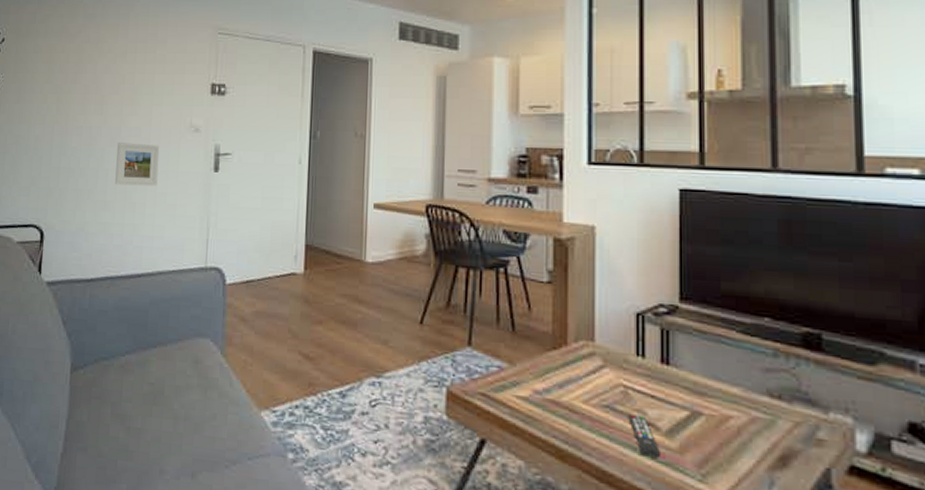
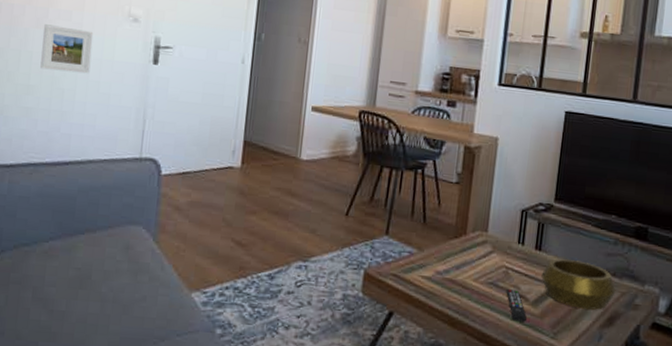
decorative bowl: none [674,375,786,445] -> present [541,259,616,310]

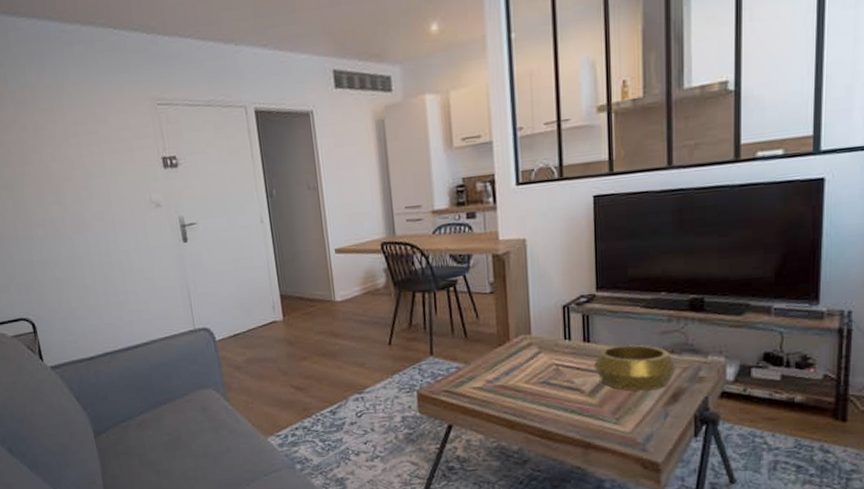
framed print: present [40,24,94,74] -> none [83,225,132,269]
remote control: present [506,289,527,322] -> none [560,384,585,414]

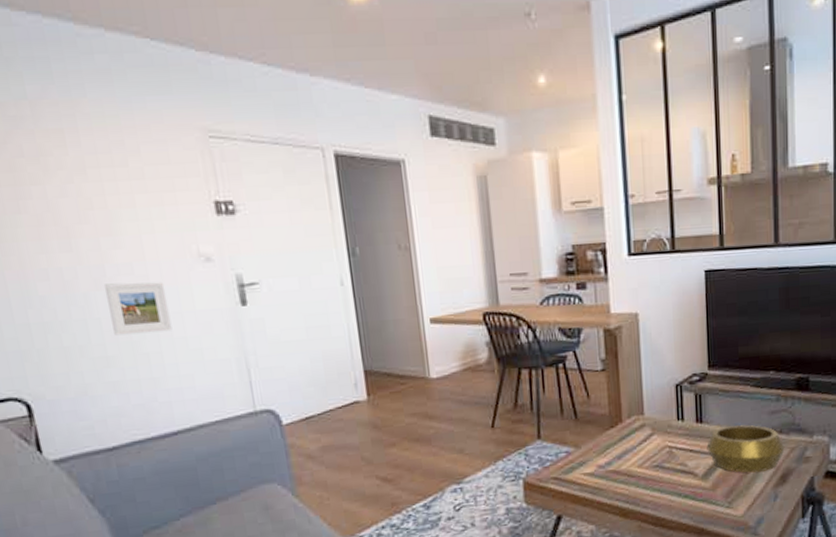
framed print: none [83,225,132,269] -> present [103,282,172,336]

